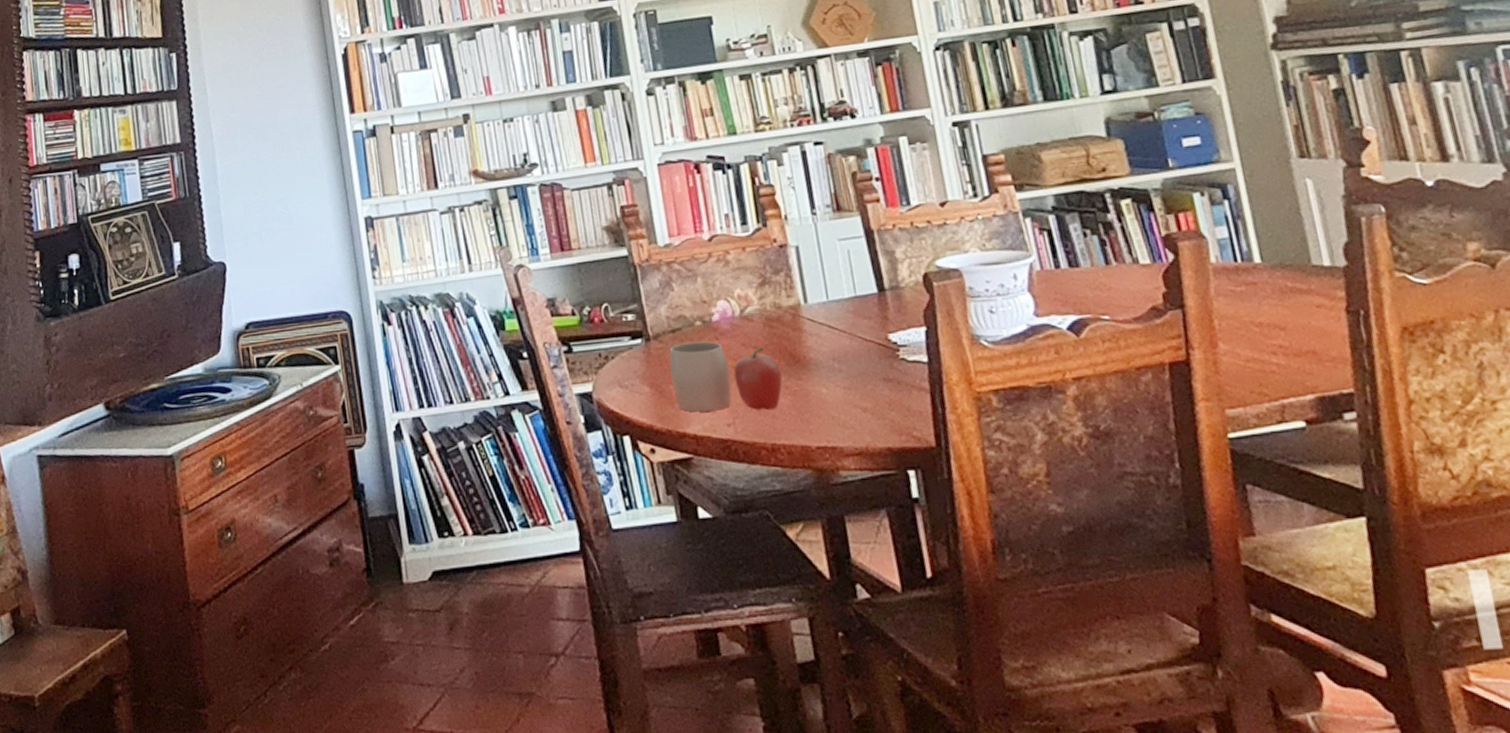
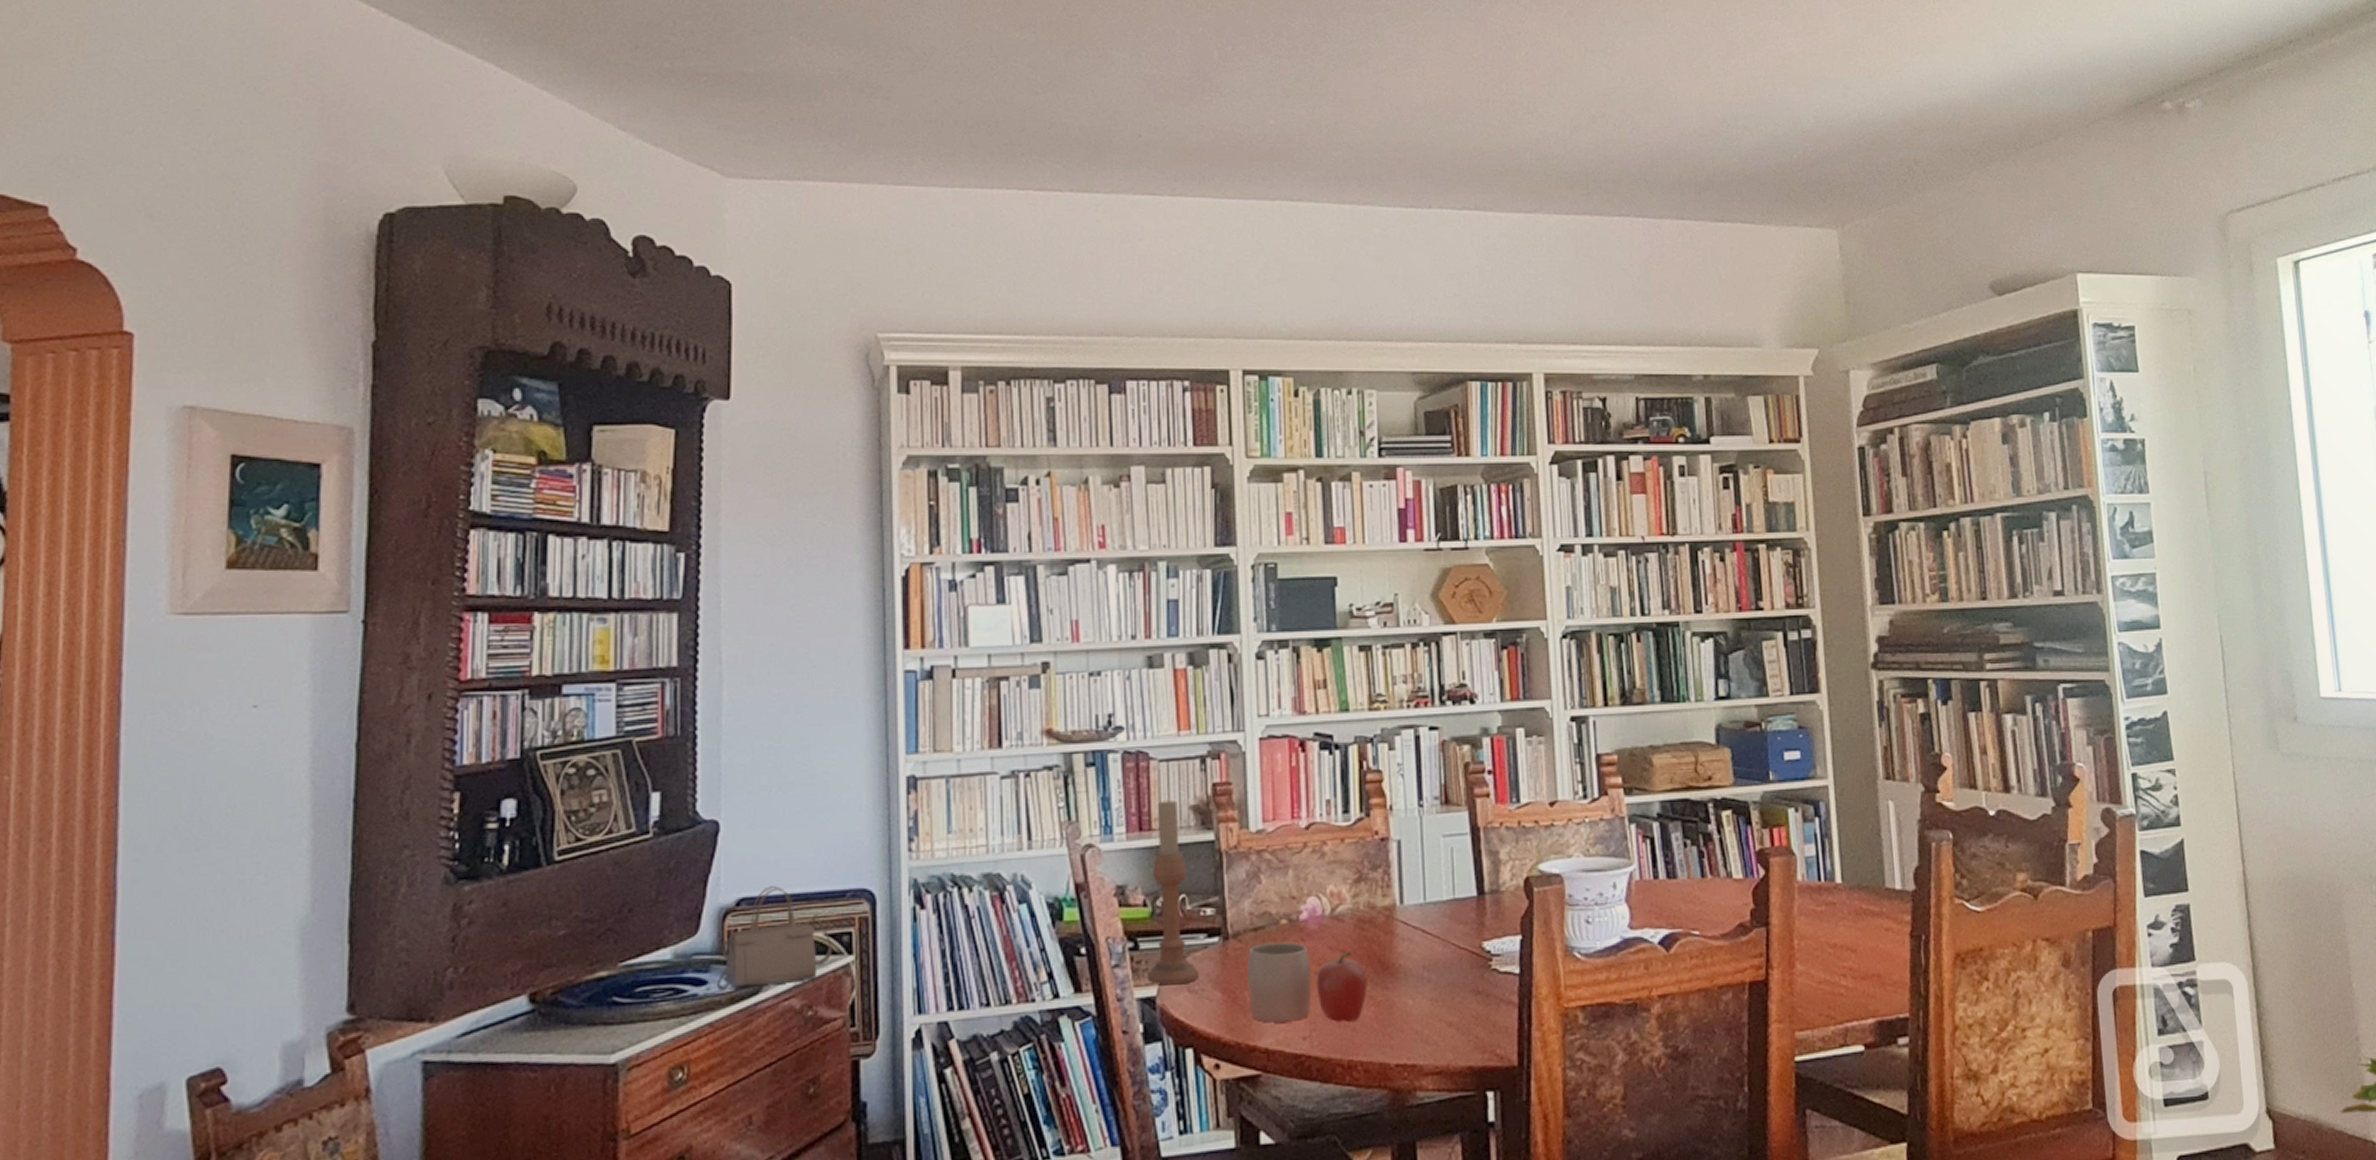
handbag: none [239,312,324,397] -> present [718,886,833,992]
candlestick: none [575,222,628,382] -> present [1146,799,1199,986]

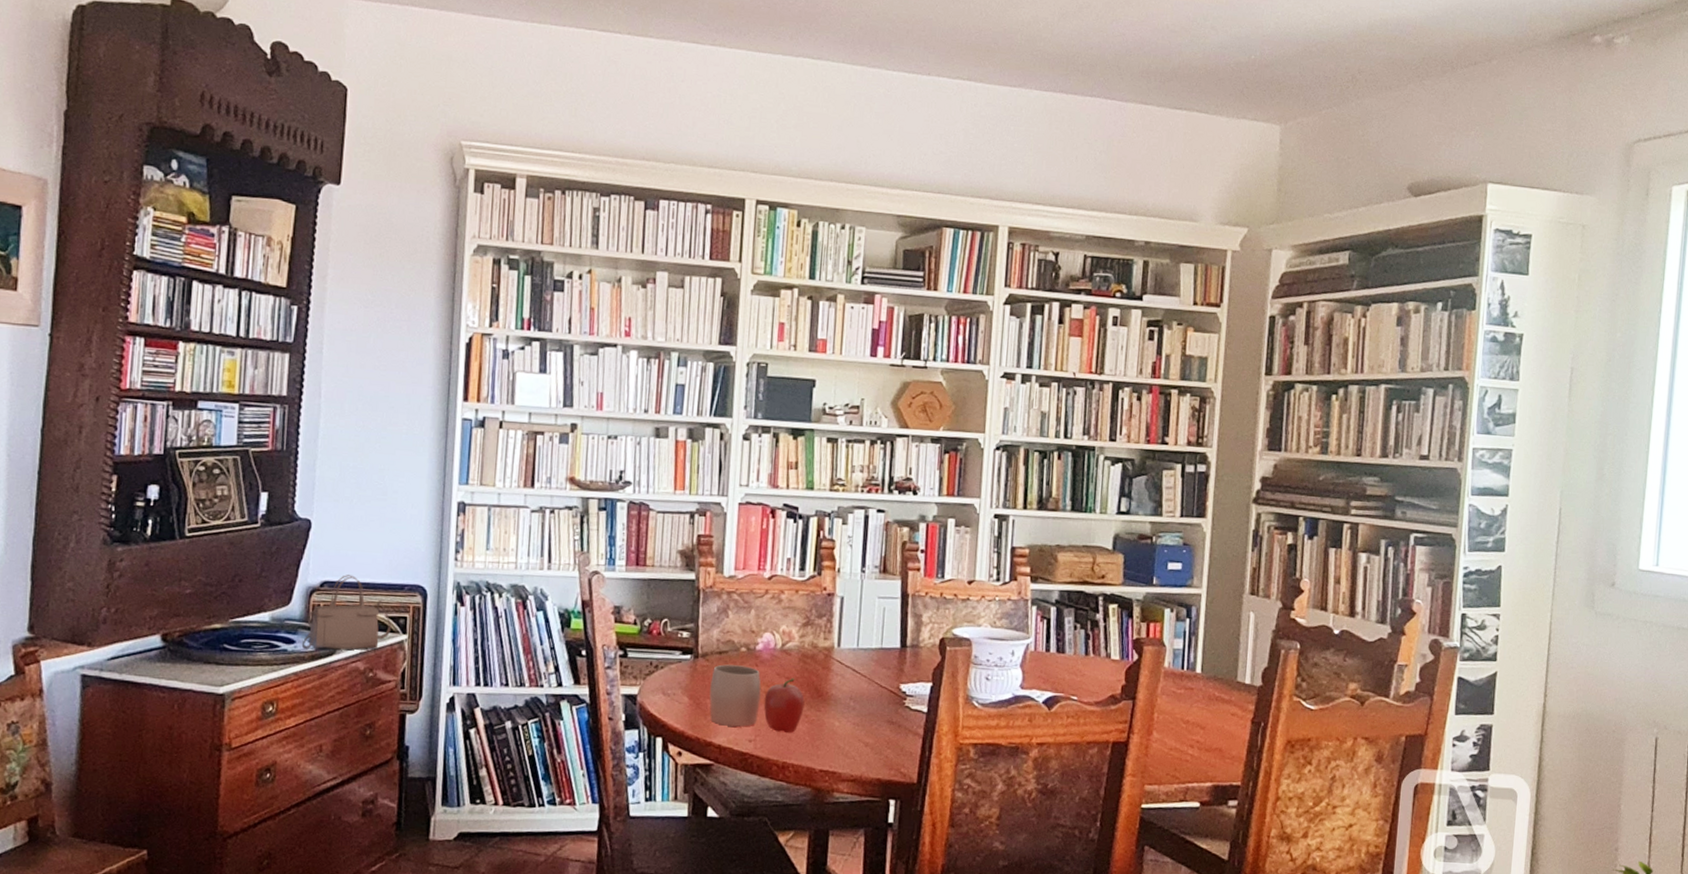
candlestick: present [1146,799,1199,986] -> none [631,543,672,688]

